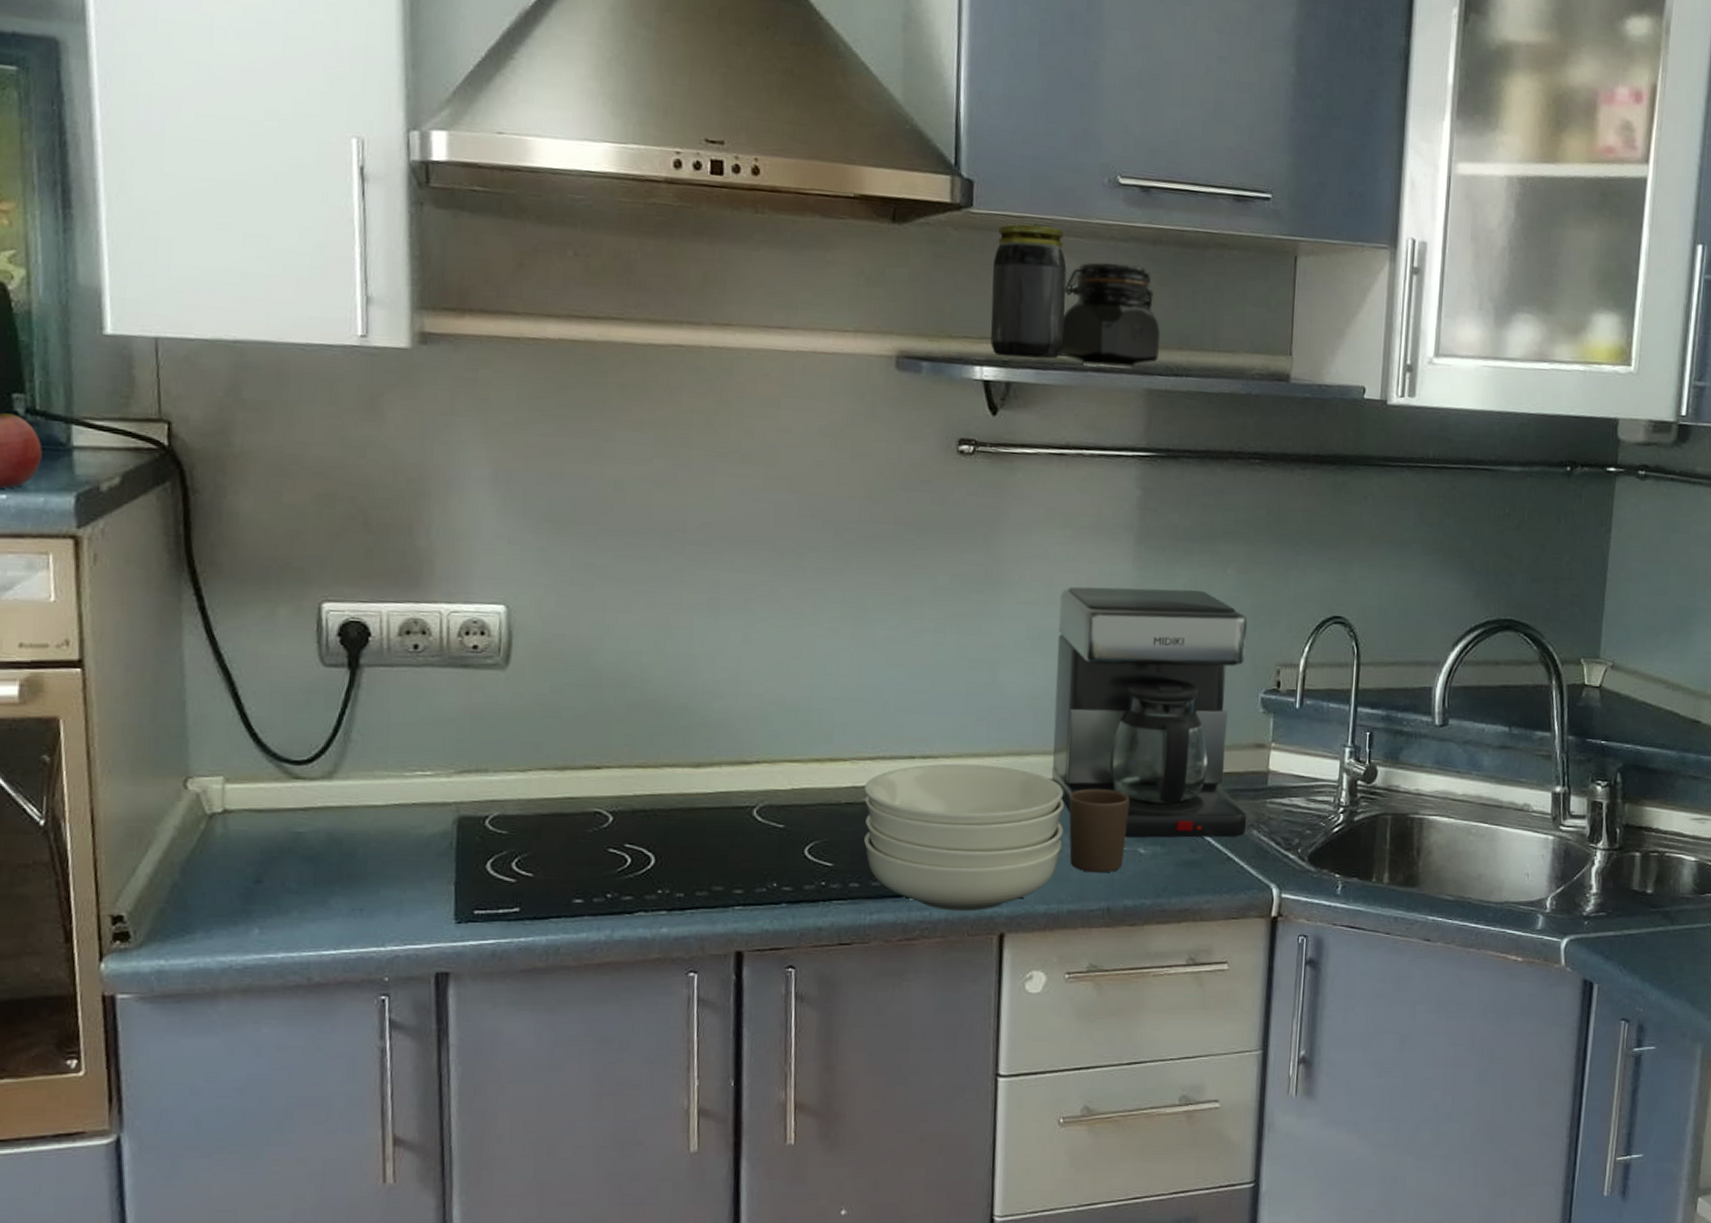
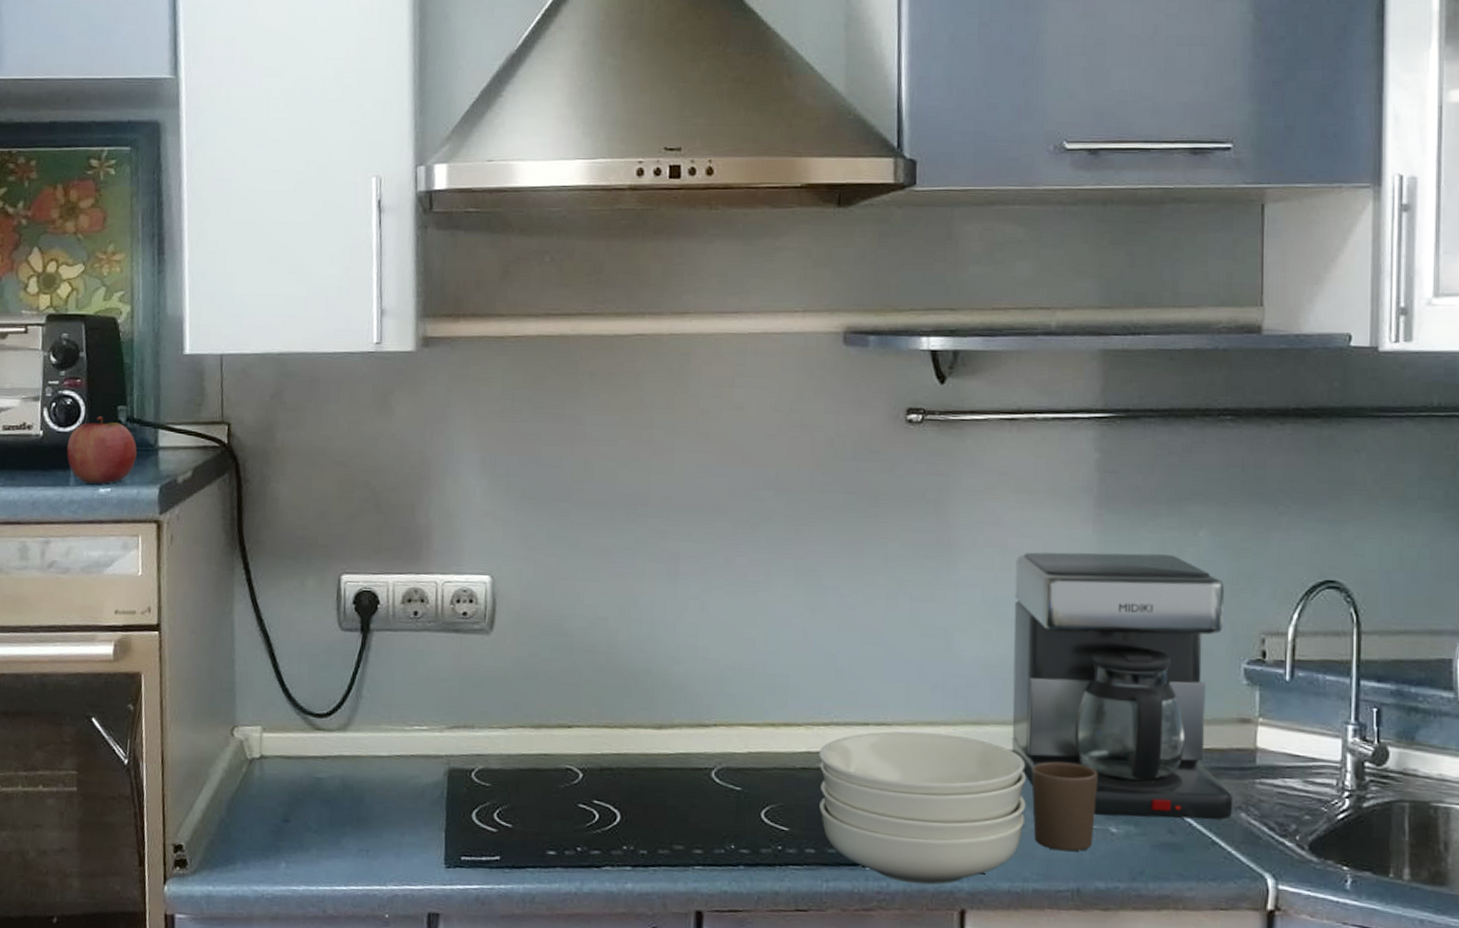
jar: present [990,224,1067,359] -> none [936,197,1013,326]
jar: present [1059,263,1160,367] -> none [1007,227,1114,329]

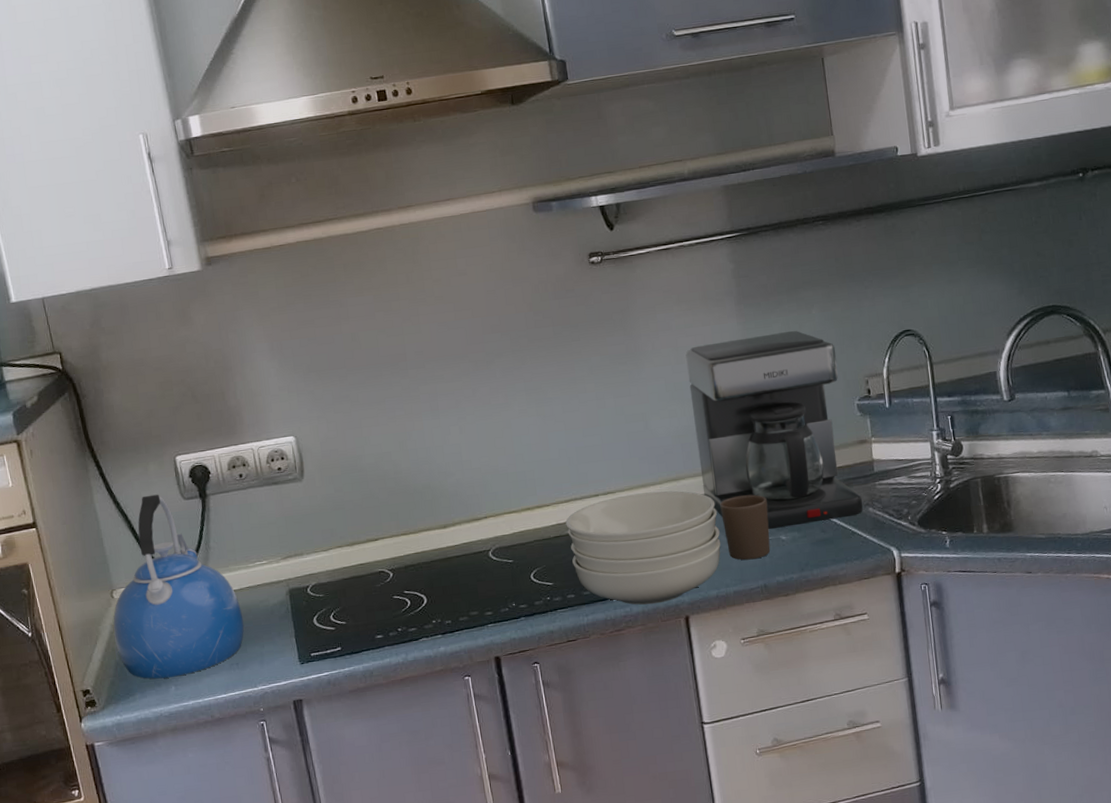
kettle: none [224,616,386,852] -> present [113,494,244,679]

